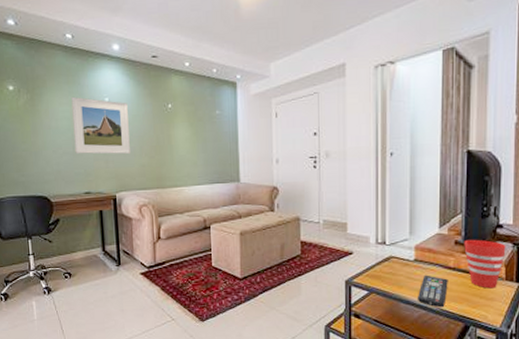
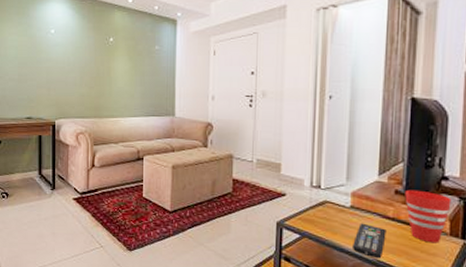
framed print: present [71,96,130,155] -> none [20,27,71,84]

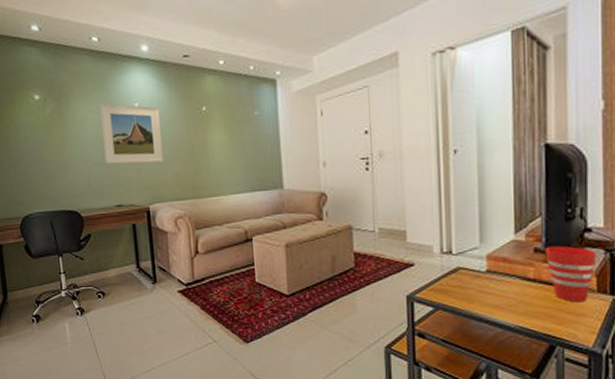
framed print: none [20,27,71,84] -> present [99,103,163,165]
remote control: present [353,223,387,259] -> none [492,287,528,325]

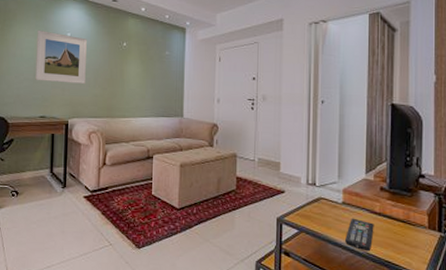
remote control: none [492,287,528,325] -> present [345,218,374,252]
cup: present [545,245,597,303] -> none [389,186,428,236]

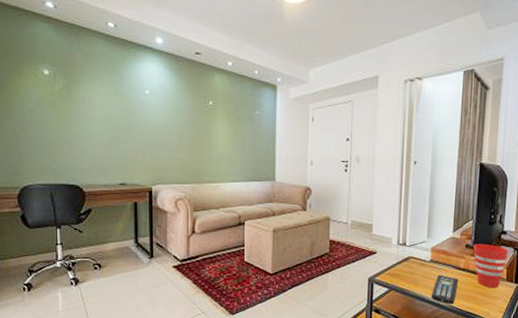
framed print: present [35,30,87,85] -> none [110,86,169,148]
cup: none [389,186,428,236] -> present [473,243,508,288]

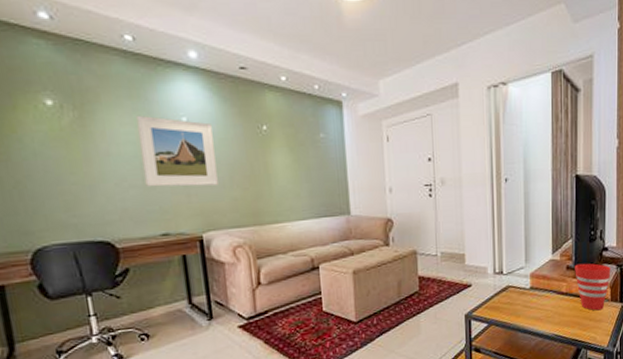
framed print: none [110,86,169,148] -> present [136,115,218,187]
remote control: present [432,274,459,305] -> none [534,302,561,334]

